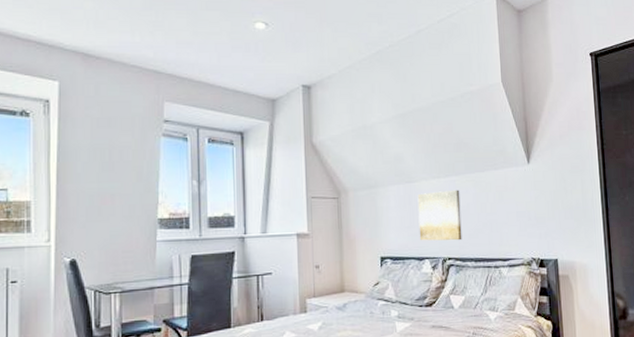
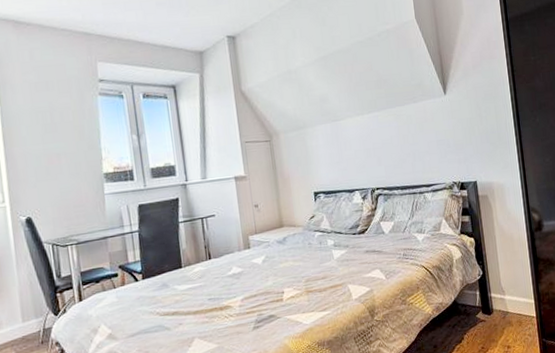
wall art: present [417,189,462,241] -> none [344,124,388,175]

